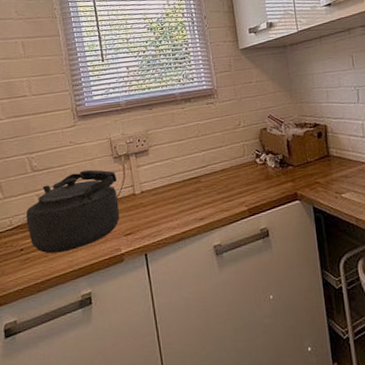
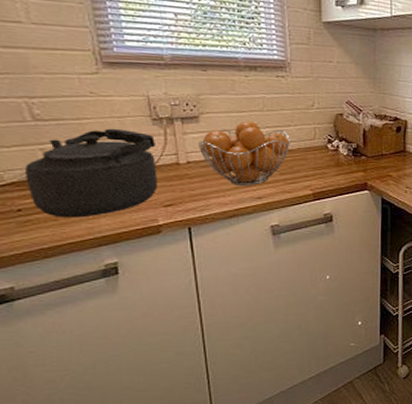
fruit basket: none [148,147,225,209] -> present [197,120,291,186]

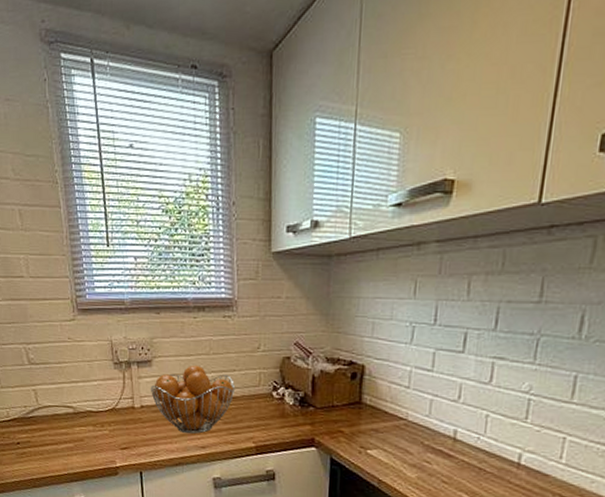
kettle: present [24,128,157,218] -> none [22,371,117,454]

